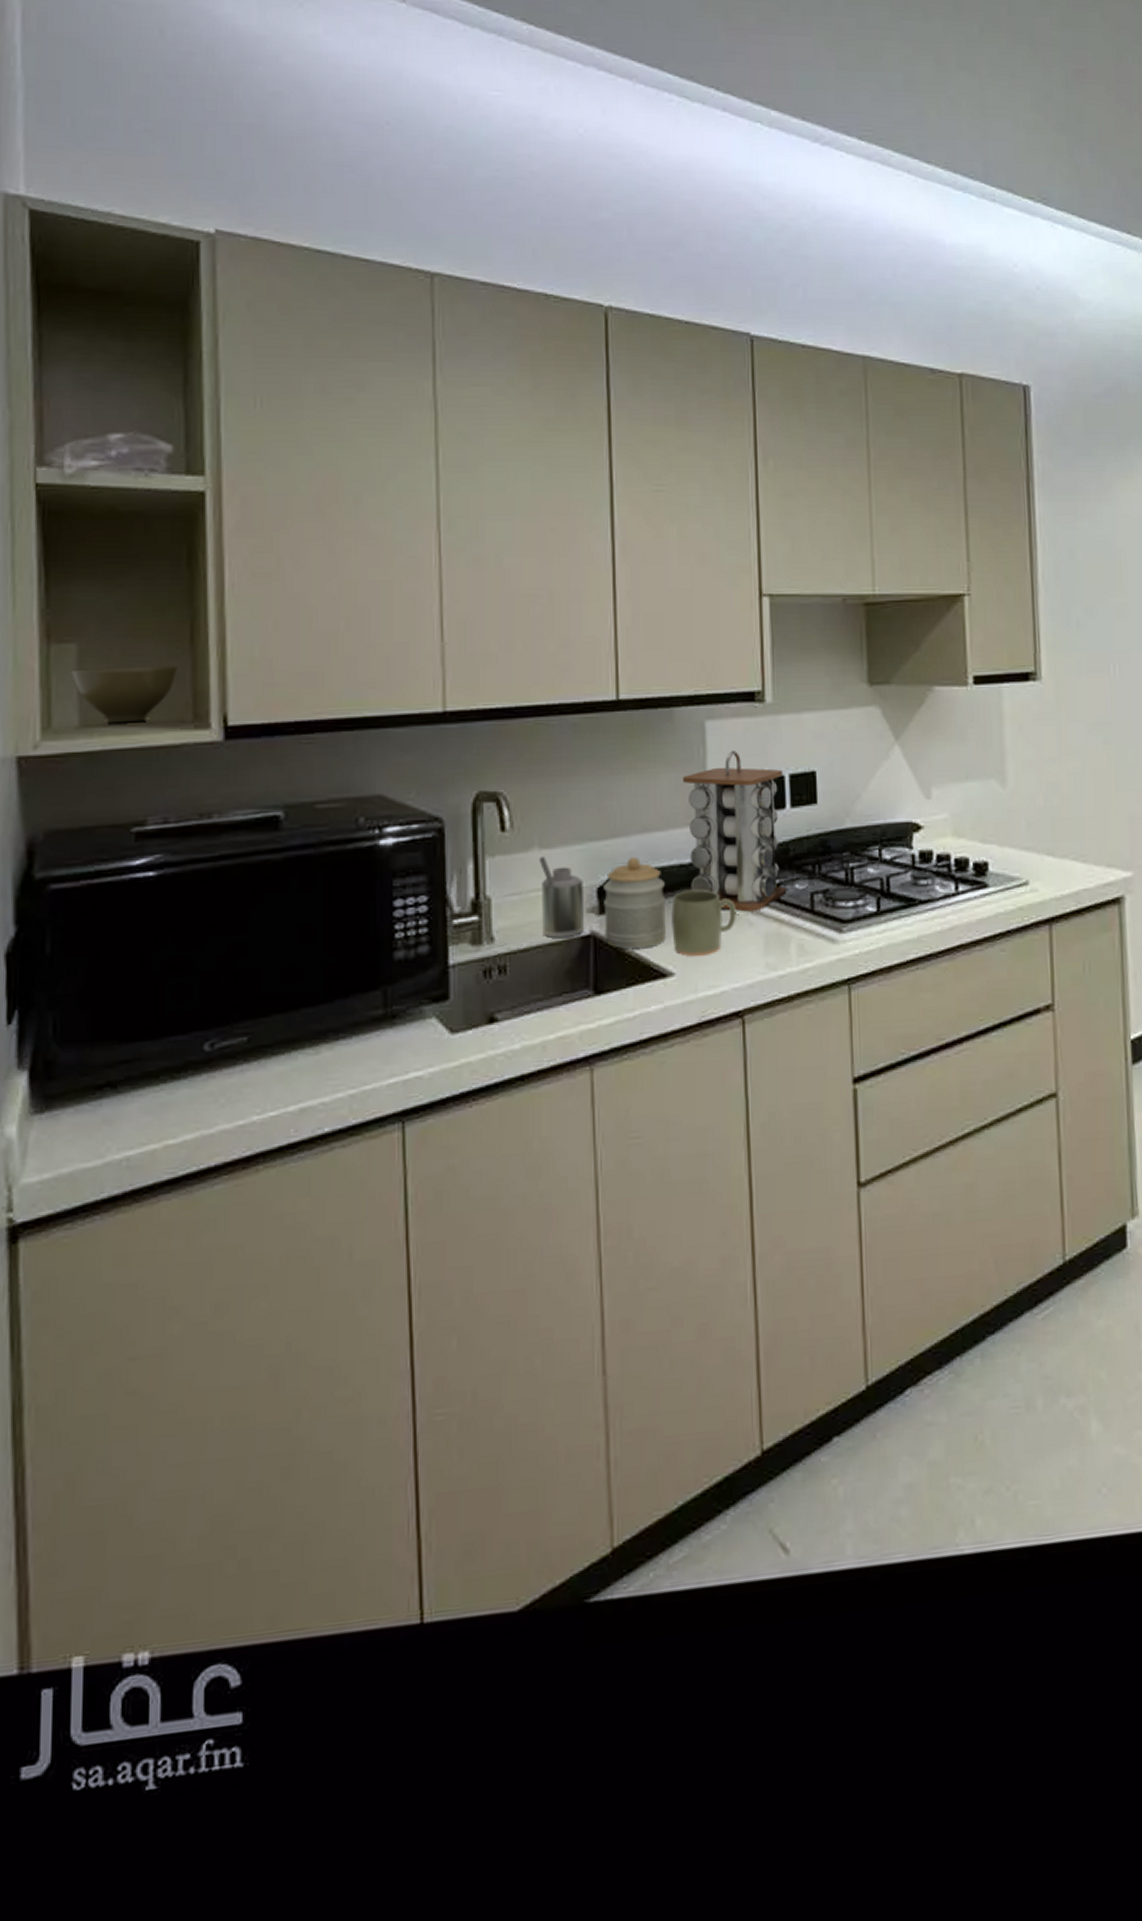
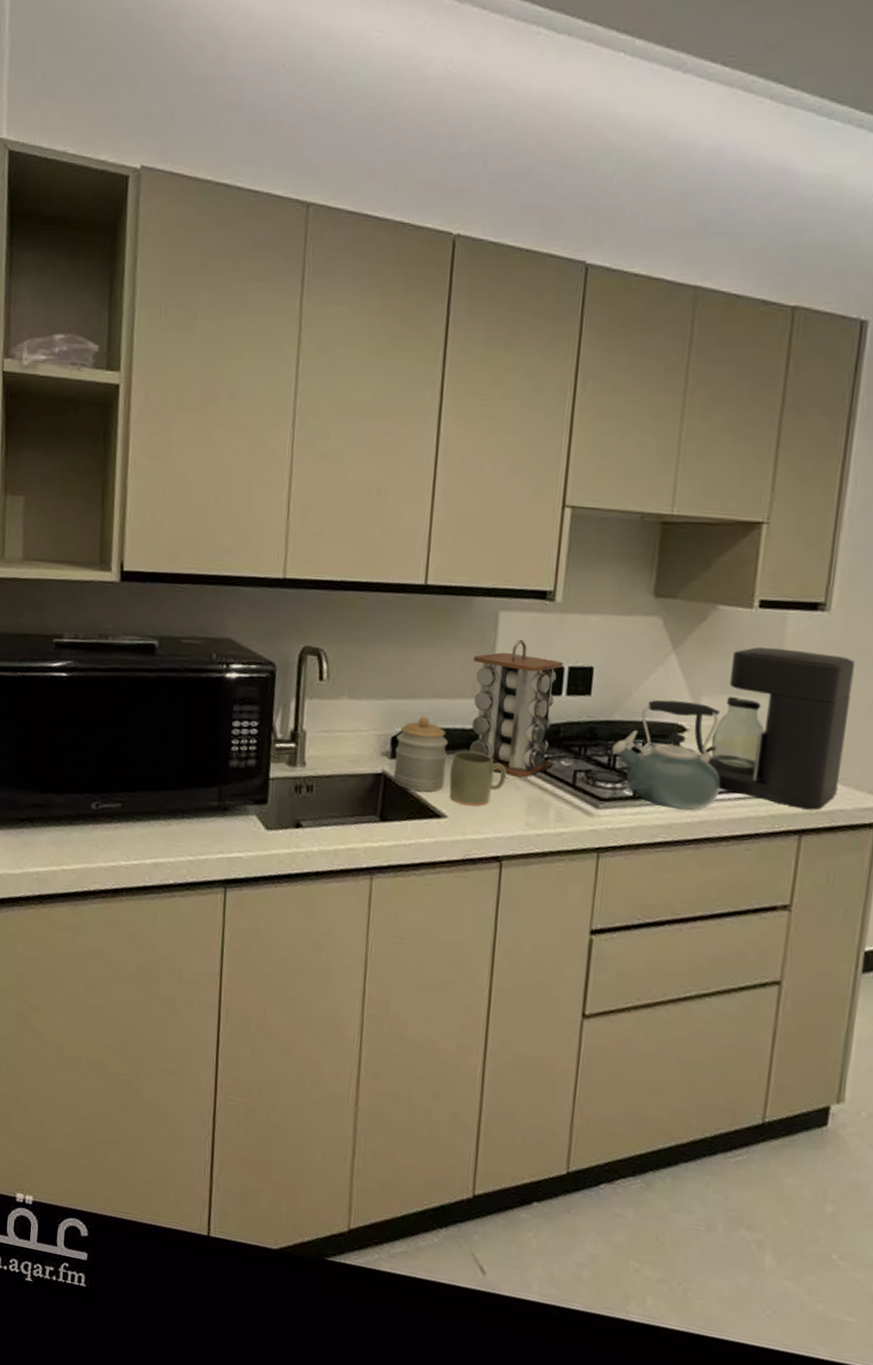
bowl: present [71,665,178,724] -> none [19,516,92,561]
soap dispenser: present [538,856,584,939] -> none [344,705,381,773]
kettle: none [848,796,965,919] -> present [612,700,721,811]
coffee maker: none [928,724,1078,896] -> present [694,647,855,811]

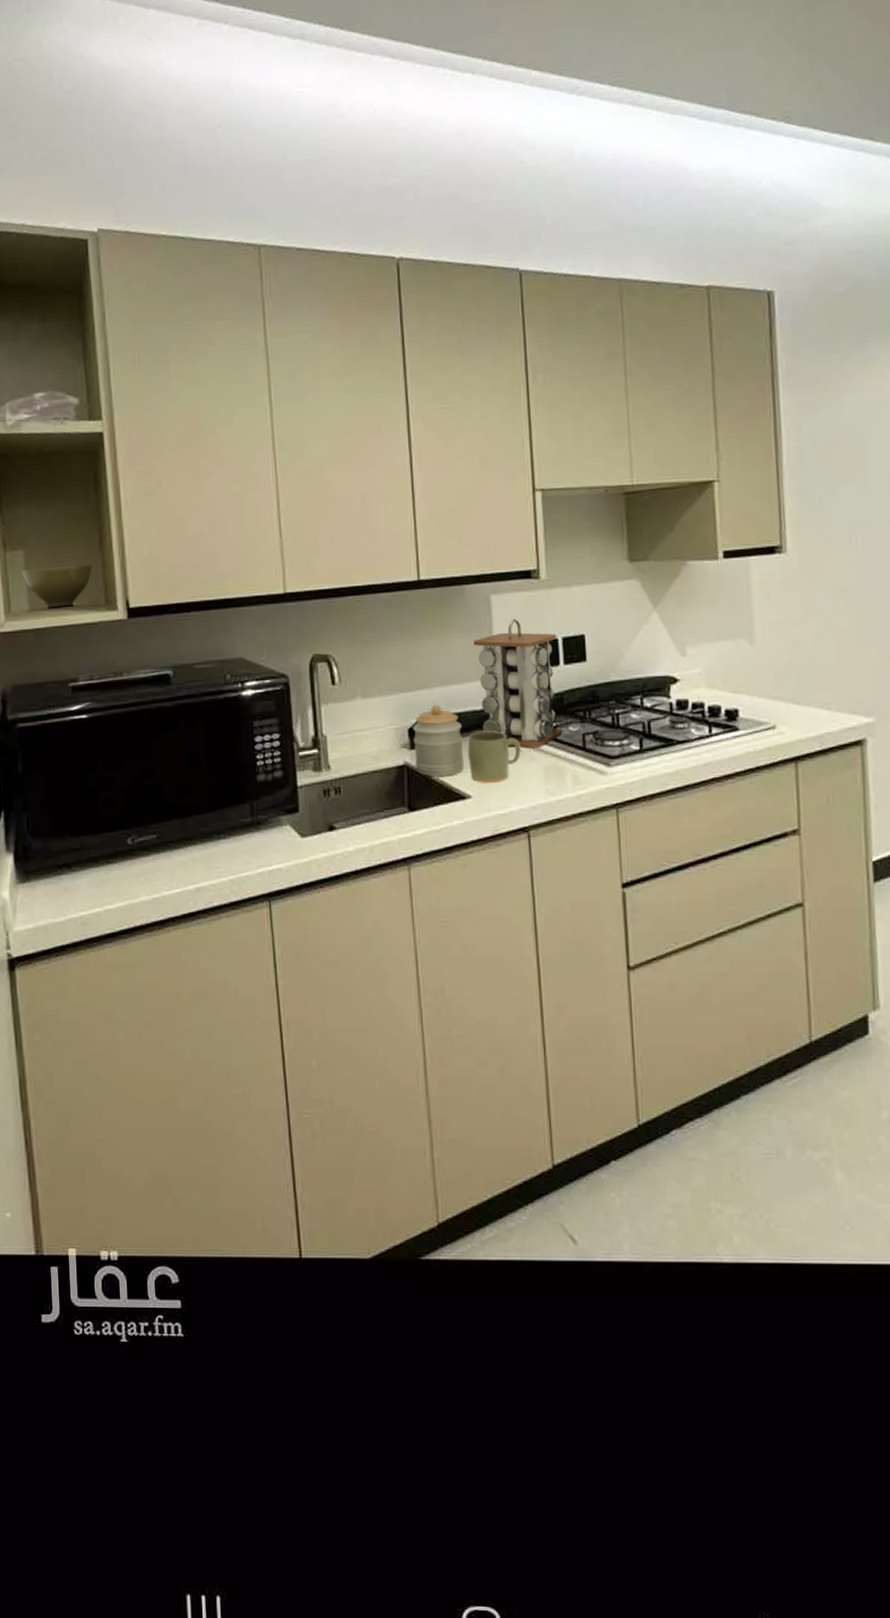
bowl: none [19,516,92,561] -> present [21,564,93,608]
kettle: present [612,700,721,811] -> none [614,654,718,756]
coffee maker: present [694,647,855,811] -> none [684,591,822,738]

